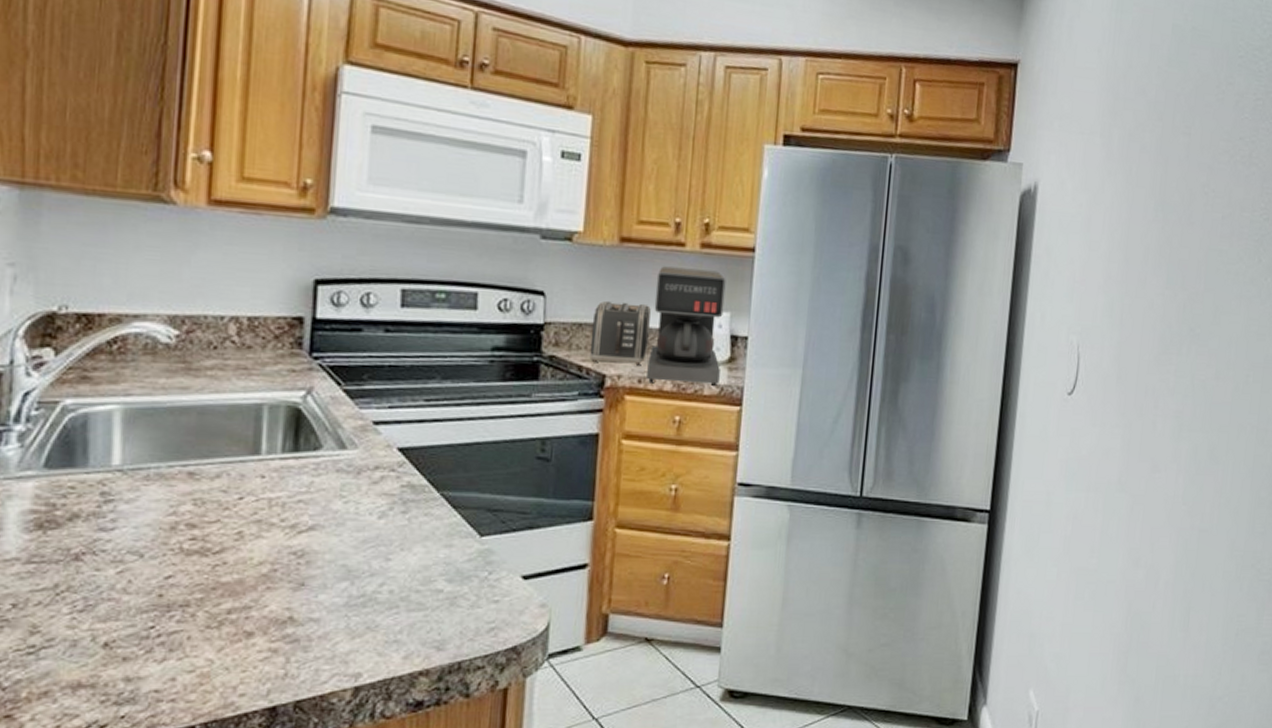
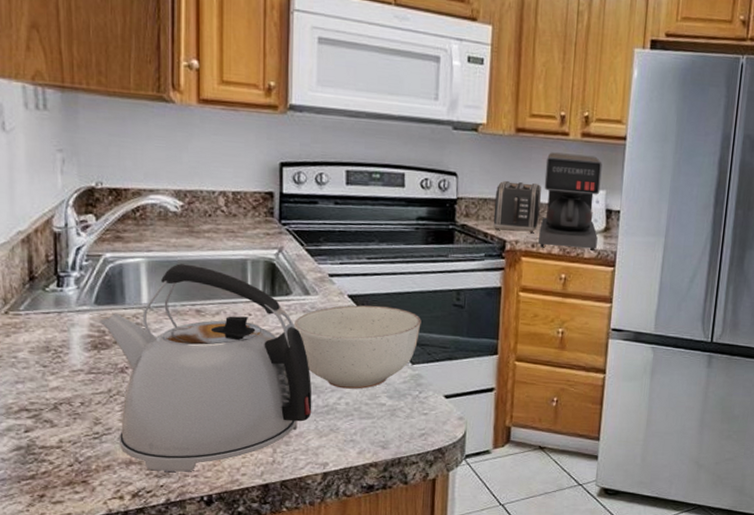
kettle: none [49,411,344,696] -> present [100,263,312,472]
bowl: none [322,461,494,572] -> present [293,305,422,389]

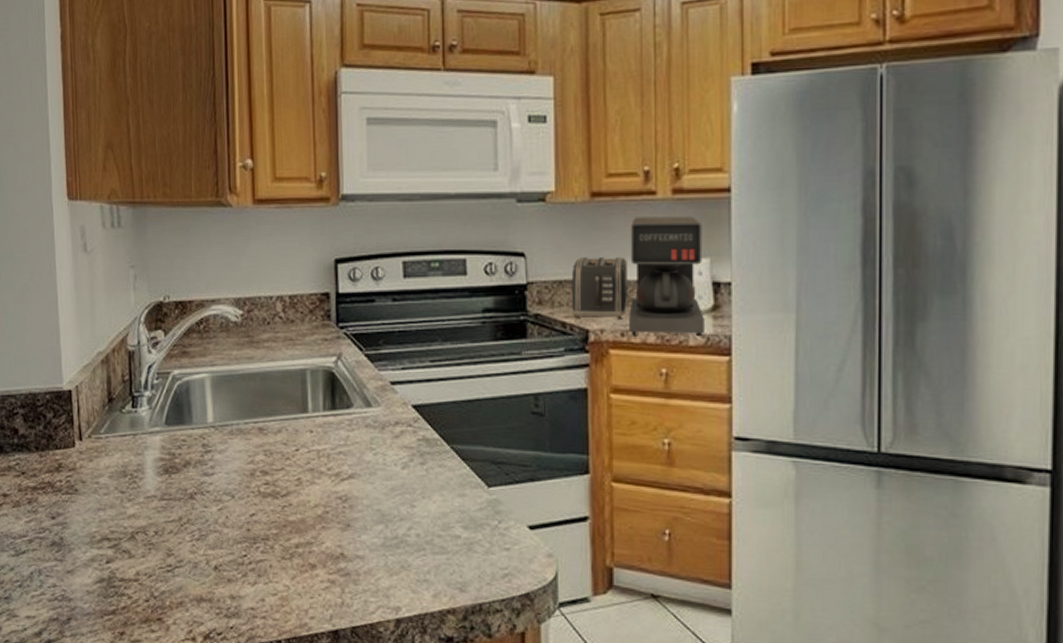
kettle: present [100,263,312,472] -> none [170,377,380,612]
bowl: present [293,305,422,389] -> none [356,417,496,518]

